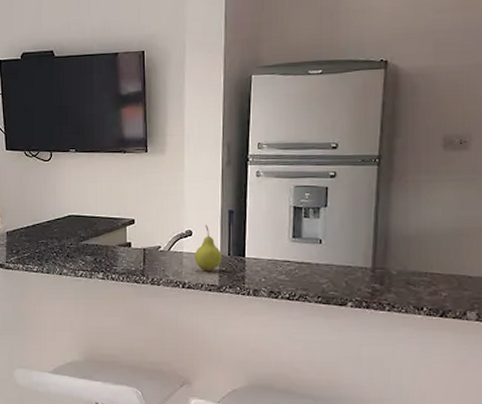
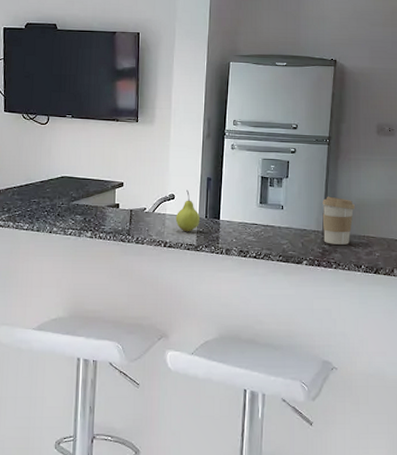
coffee cup: none [371,227,414,283] -> present [322,196,355,245]

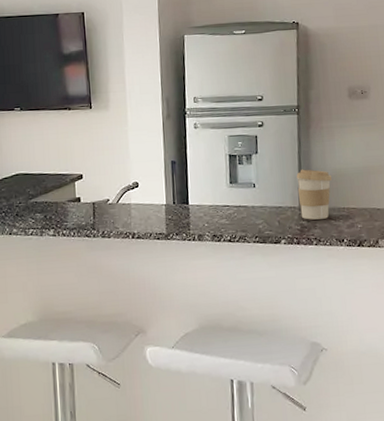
fruit: present [175,189,200,232] -> none [141,176,168,221]

